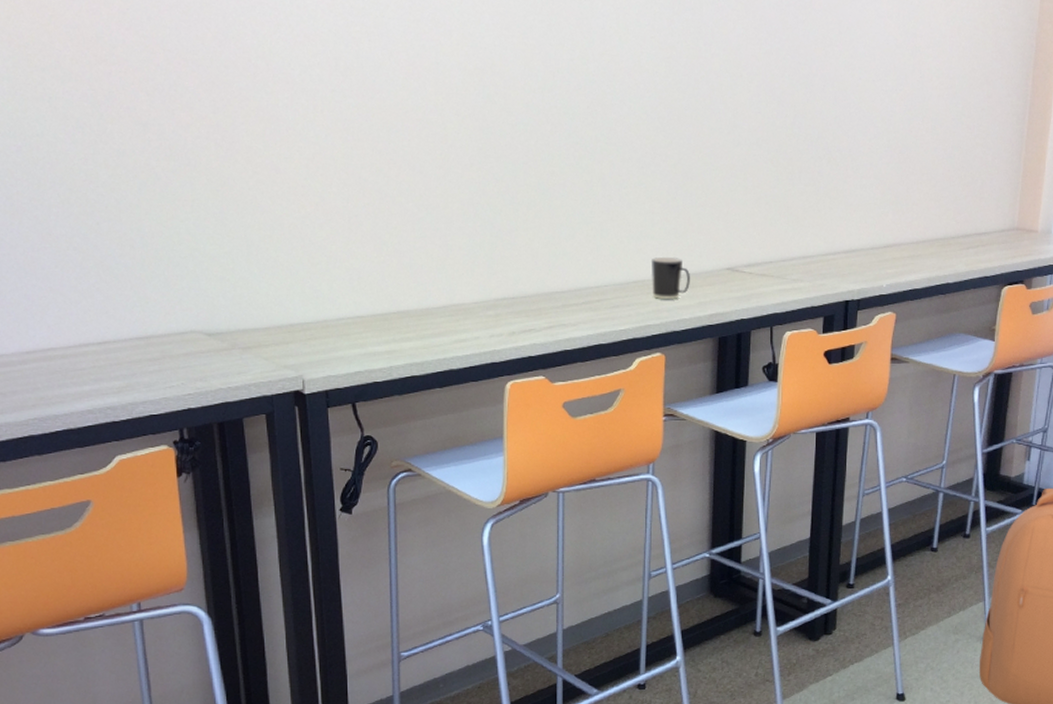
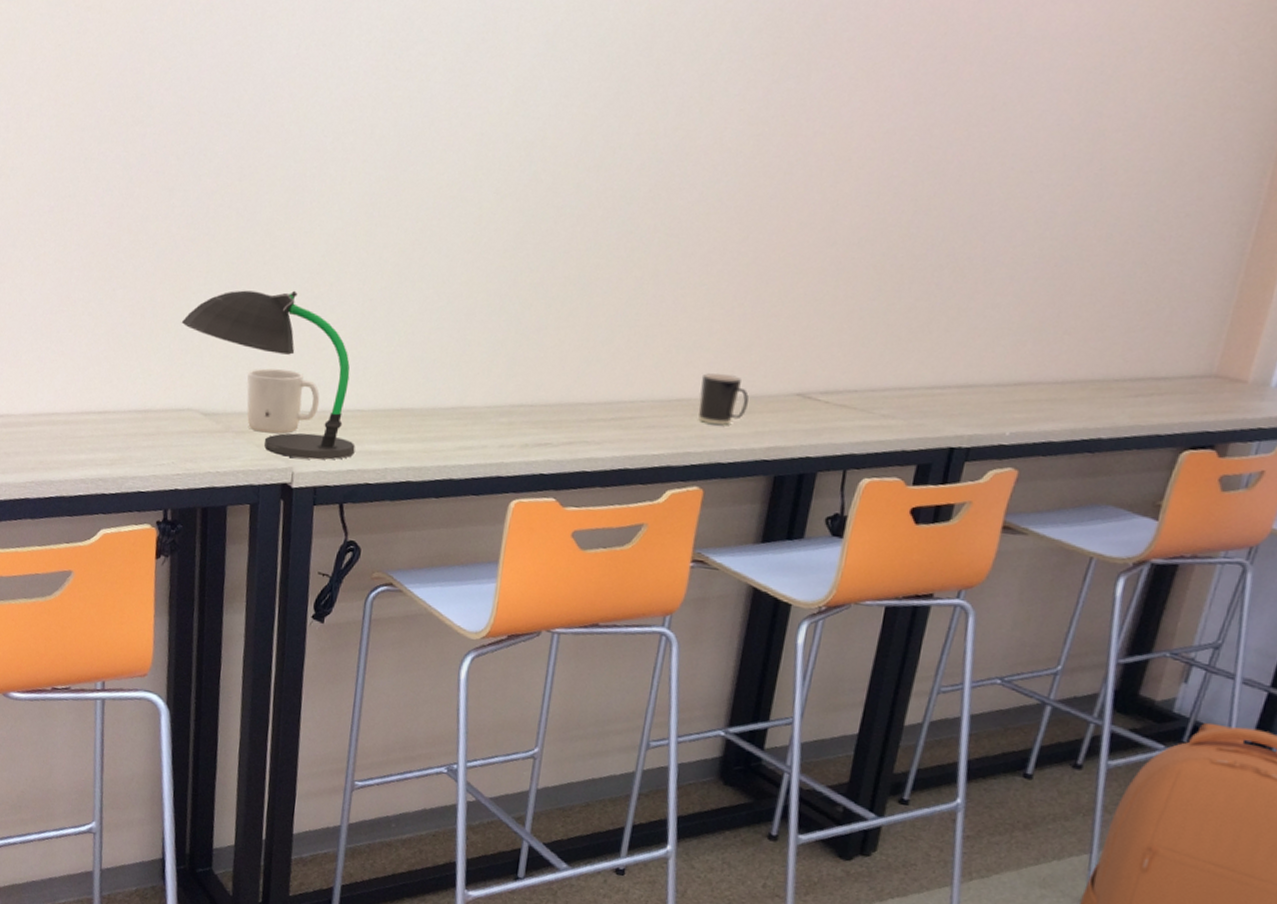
desk lamp: none [173,212,360,366] -> present [181,290,356,460]
mug: none [246,285,321,346] -> present [246,368,320,434]

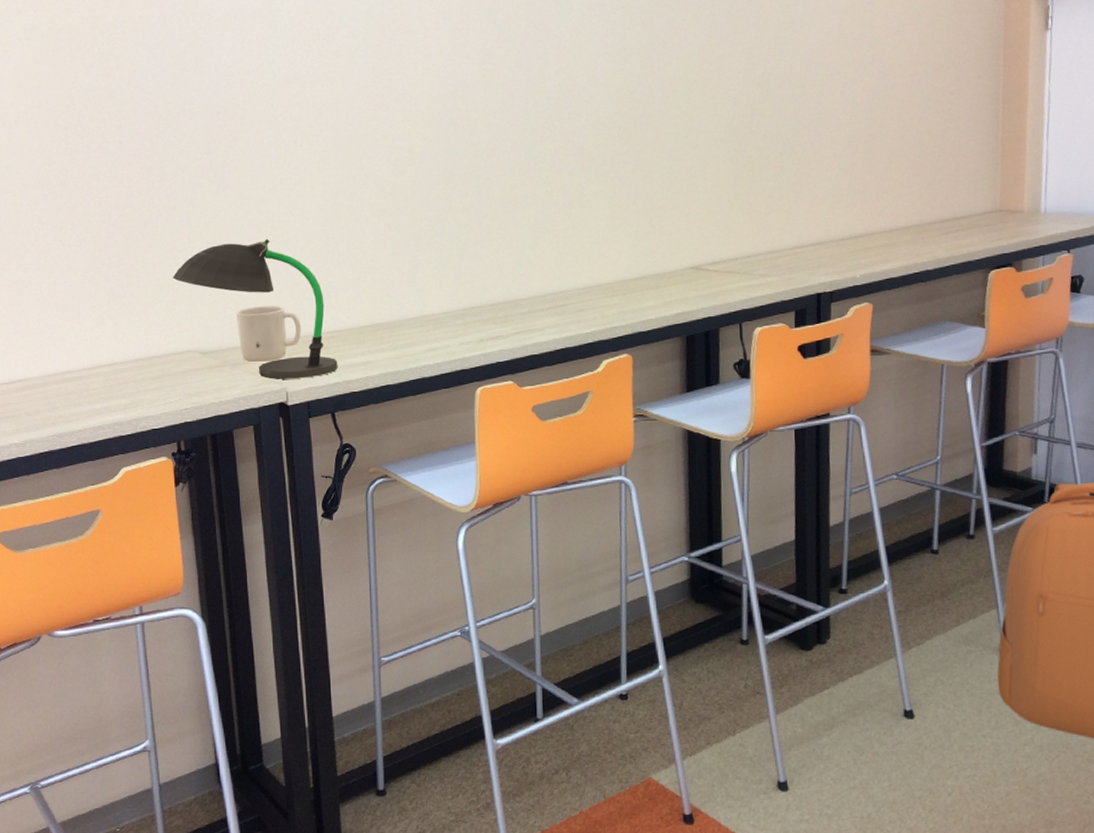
mug: present [698,373,749,425] -> none [613,259,654,301]

